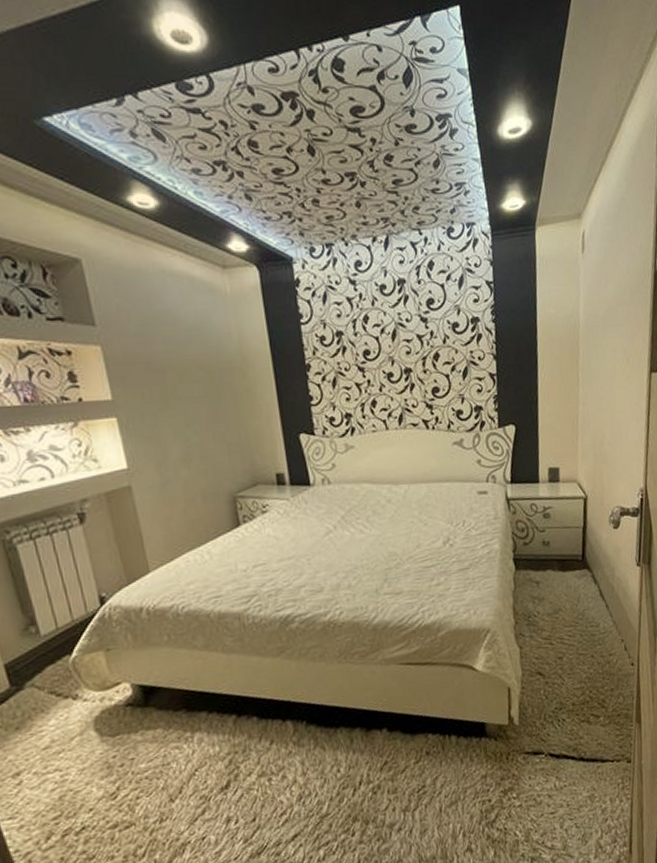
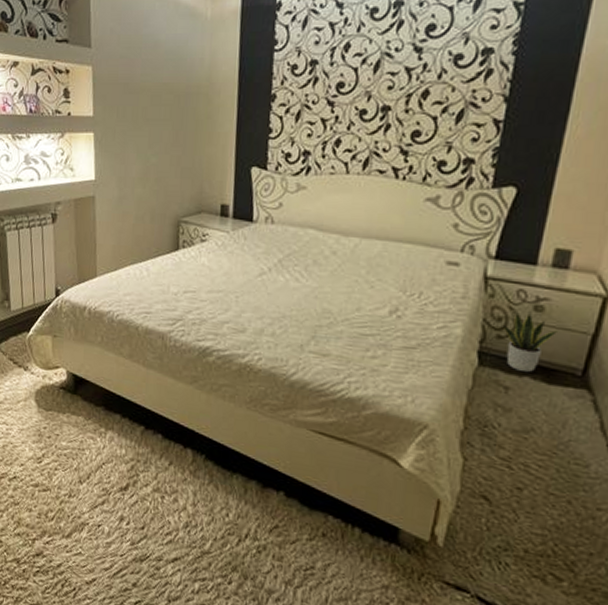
potted plant: none [526,519,562,567] -> present [502,312,559,373]

